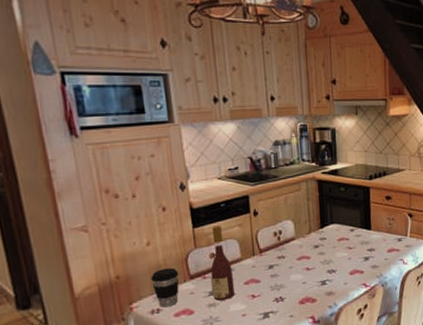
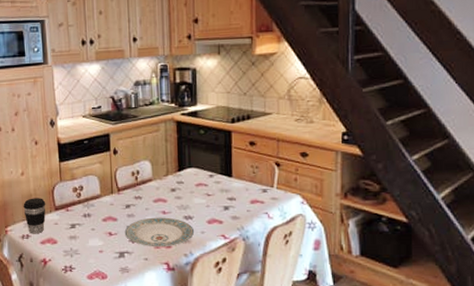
wine bottle: present [210,225,235,301] -> none [72,161,93,234]
plate: none [268,273,337,304] -> present [124,217,194,248]

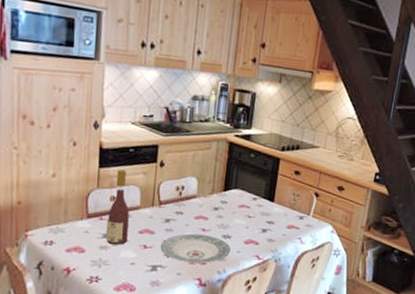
coffee cup: present [23,198,46,234] -> none [50,202,78,241]
wine bottle: none [72,161,93,234] -> present [105,169,130,245]

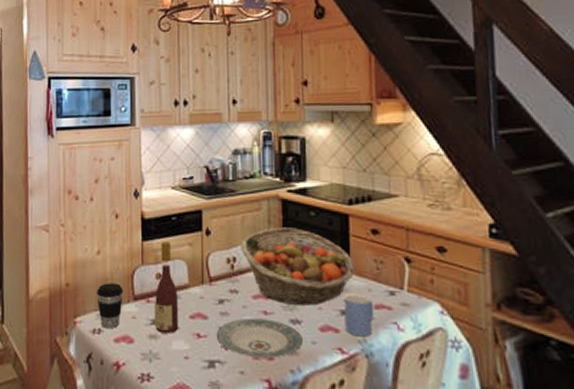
coffee cup: none [50,202,78,241] -> present [97,283,124,329]
fruit basket: none [188,164,279,225] -> present [239,227,356,306]
mug: none [263,217,287,248] -> present [344,293,375,337]

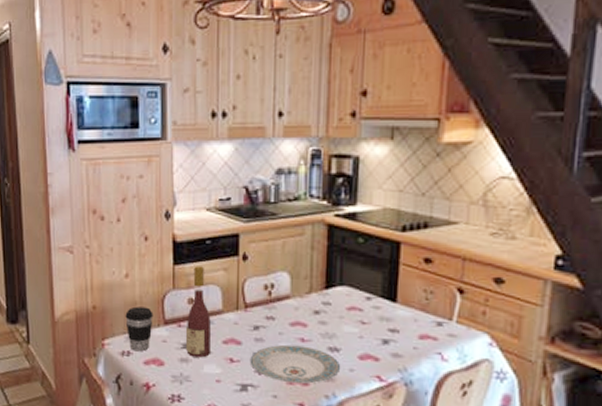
fruit basket: present [239,227,356,306] -> none [278,253,403,334]
mug: present [344,293,375,337] -> none [386,323,419,366]

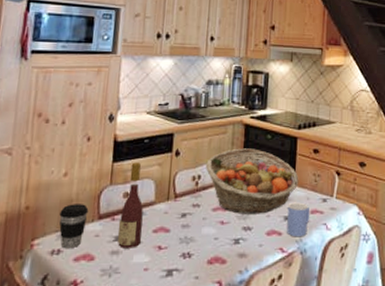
plate: present [249,344,340,384] -> none [176,228,251,264]
fruit basket: none [278,253,403,334] -> present [205,148,299,214]
mug: none [386,323,419,366] -> present [287,202,310,237]

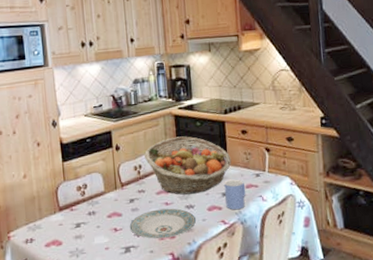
coffee cup: present [59,204,89,249] -> none [26,199,50,238]
wine bottle: present [117,162,143,248] -> none [77,159,98,233]
plate: none [176,228,251,264] -> present [129,208,196,239]

